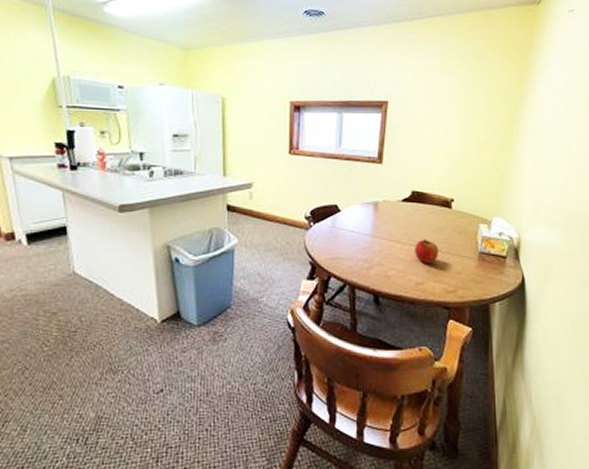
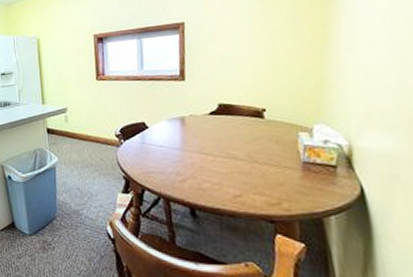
apple: present [415,239,439,263] -> none [228,150,256,175]

